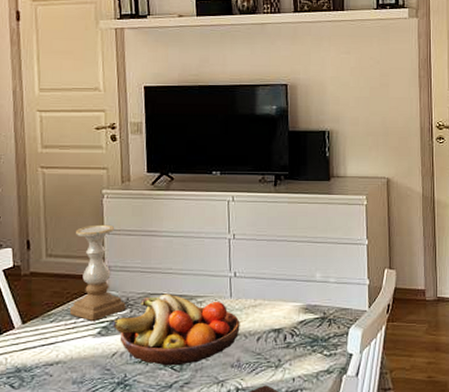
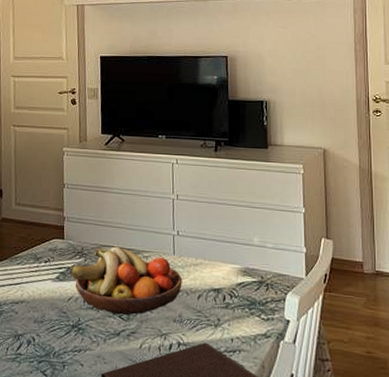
candle holder: present [69,224,126,321] -> none [33,179,81,266]

